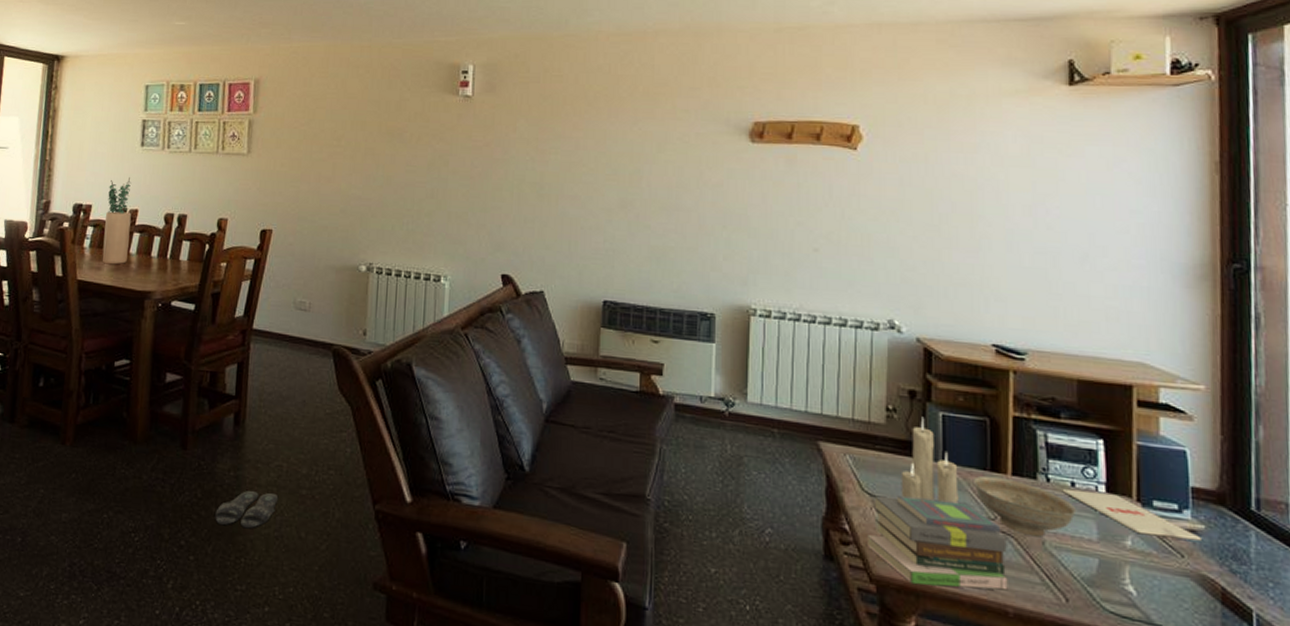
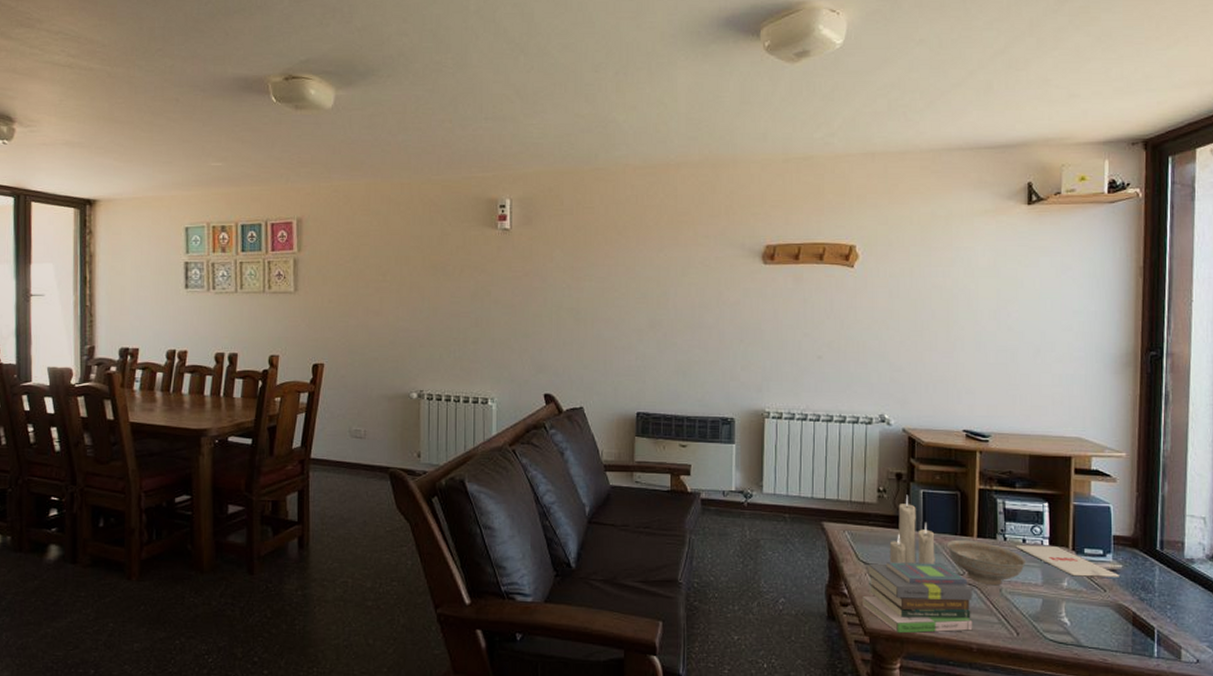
vase: present [102,177,132,265] -> none [154,319,181,406]
slippers: present [215,490,279,529] -> none [286,606,346,641]

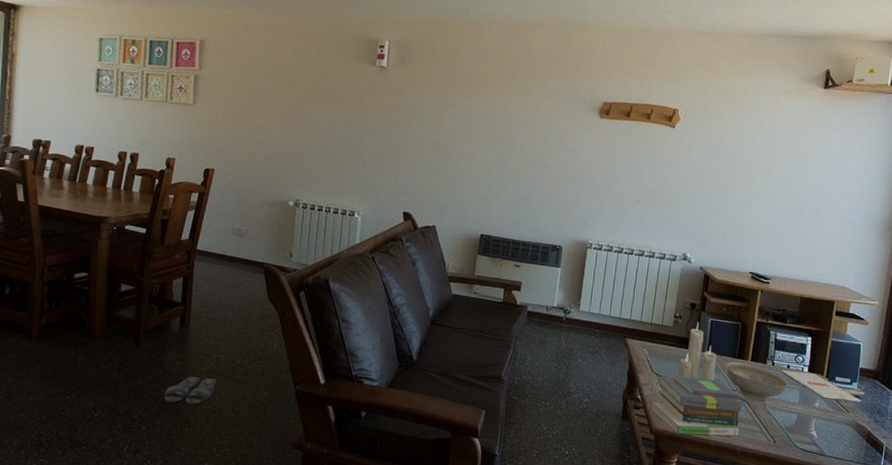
slippers: none [286,606,346,641] -> present [163,376,217,406]

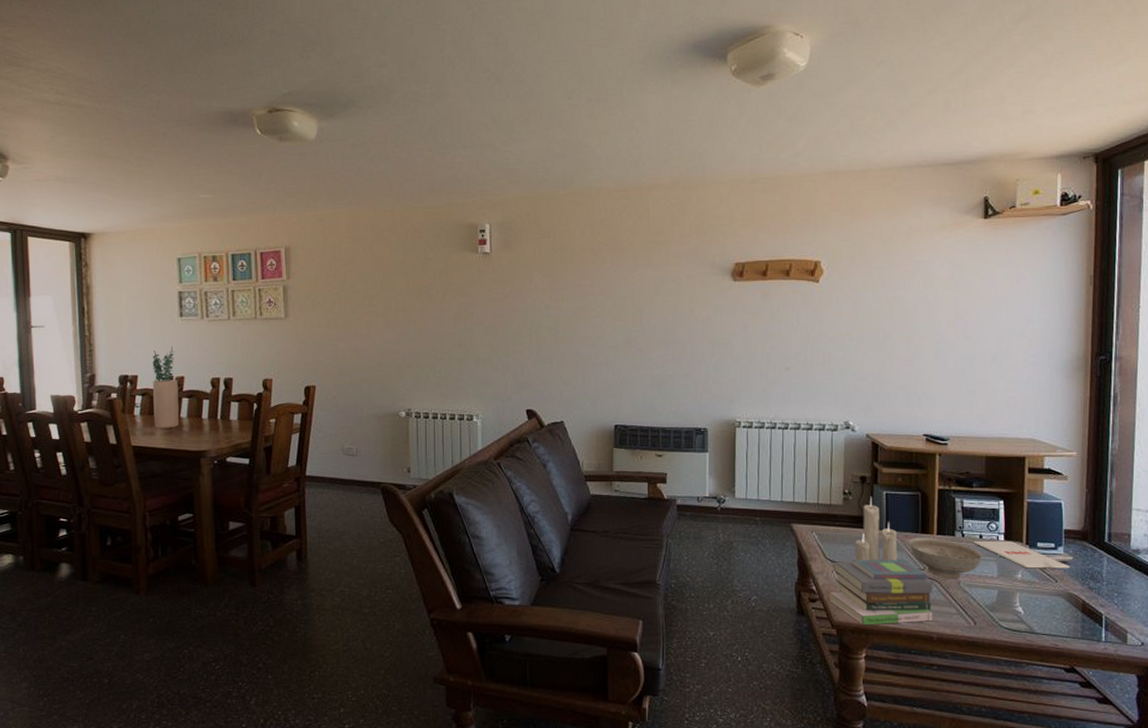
vase: none [61,119,88,194] -> present [153,347,179,429]
slippers: present [163,376,217,406] -> none [288,614,344,647]

